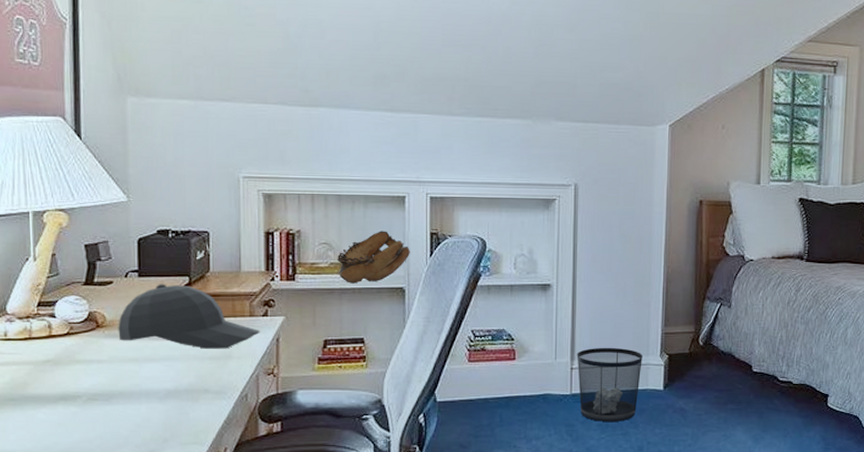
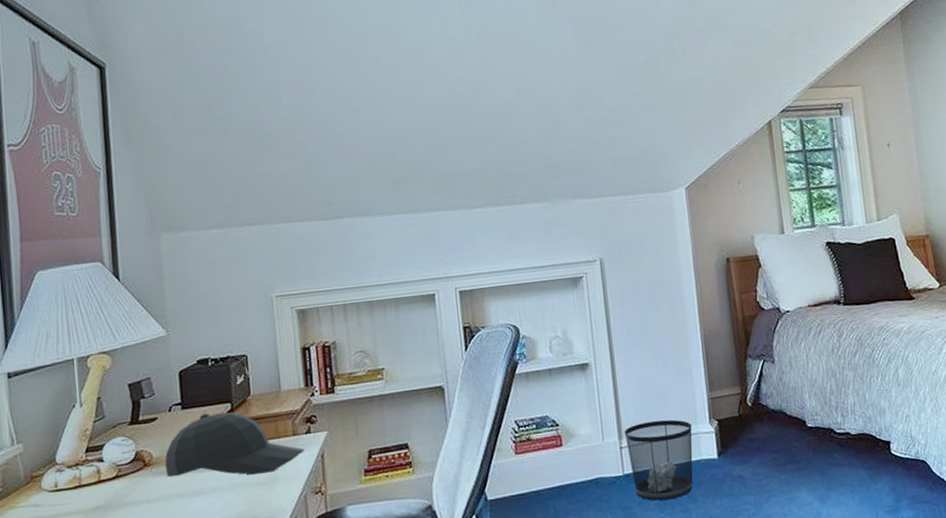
baseball glove: present [337,231,410,284] -> none [374,331,445,389]

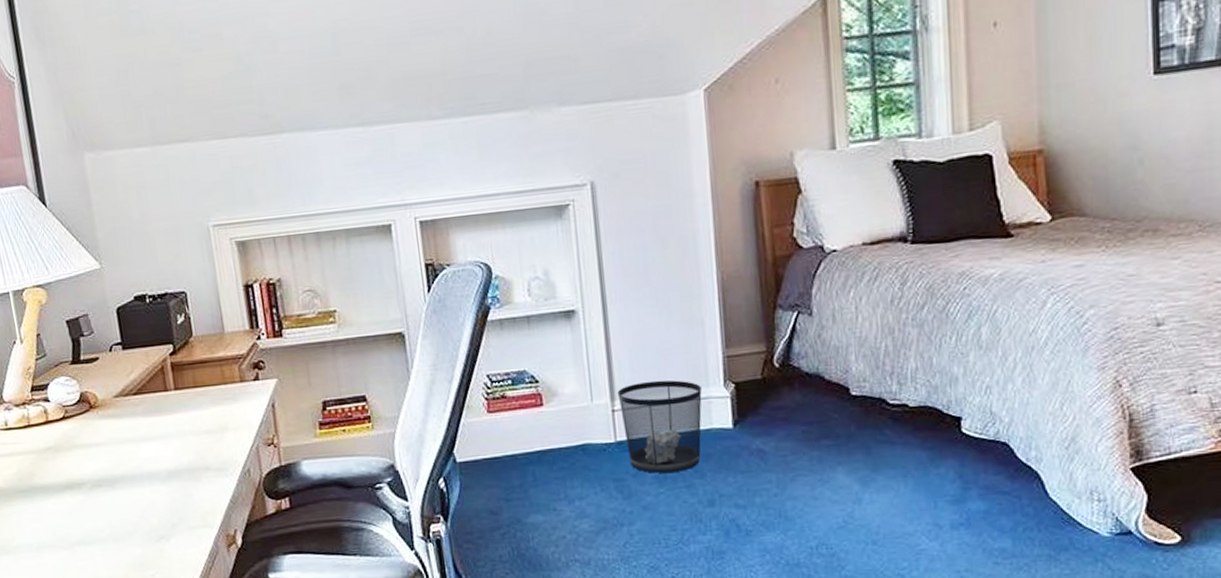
baseball cap: present [165,412,305,477] -> none [110,354,254,422]

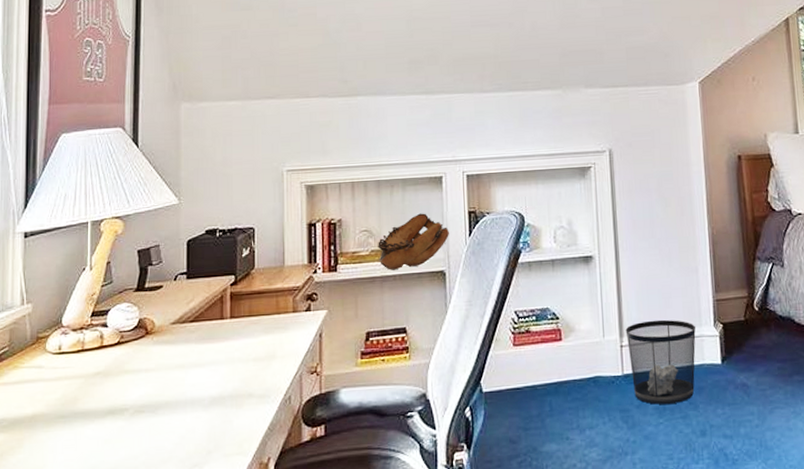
baseball glove: none [324,268,405,334] -> present [378,213,449,271]

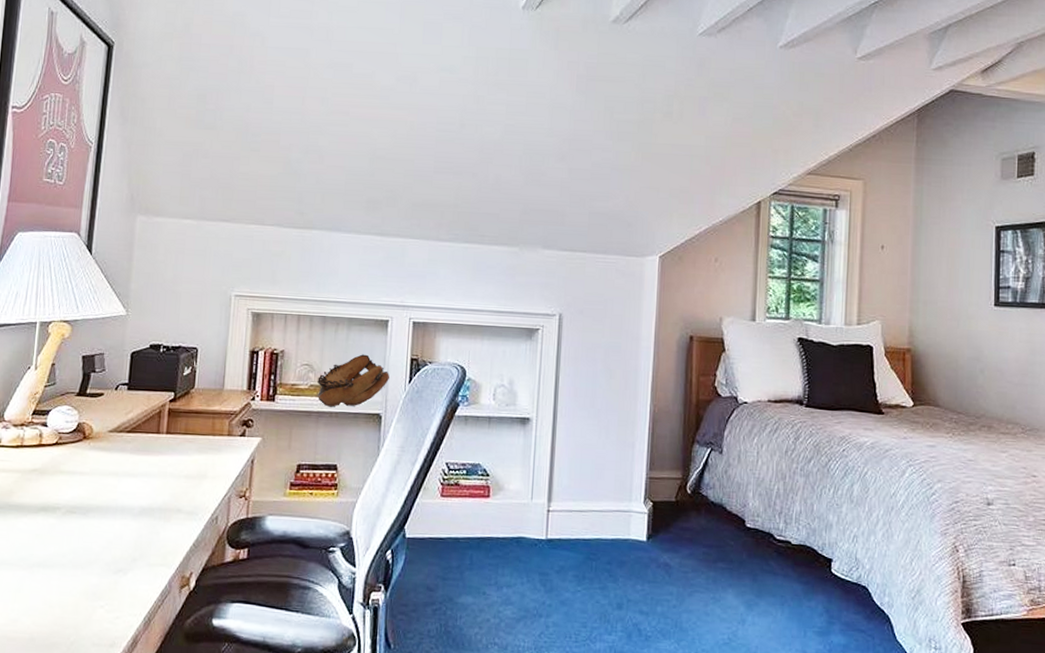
waste bin: present [625,319,696,405] -> none [554,489,625,574]

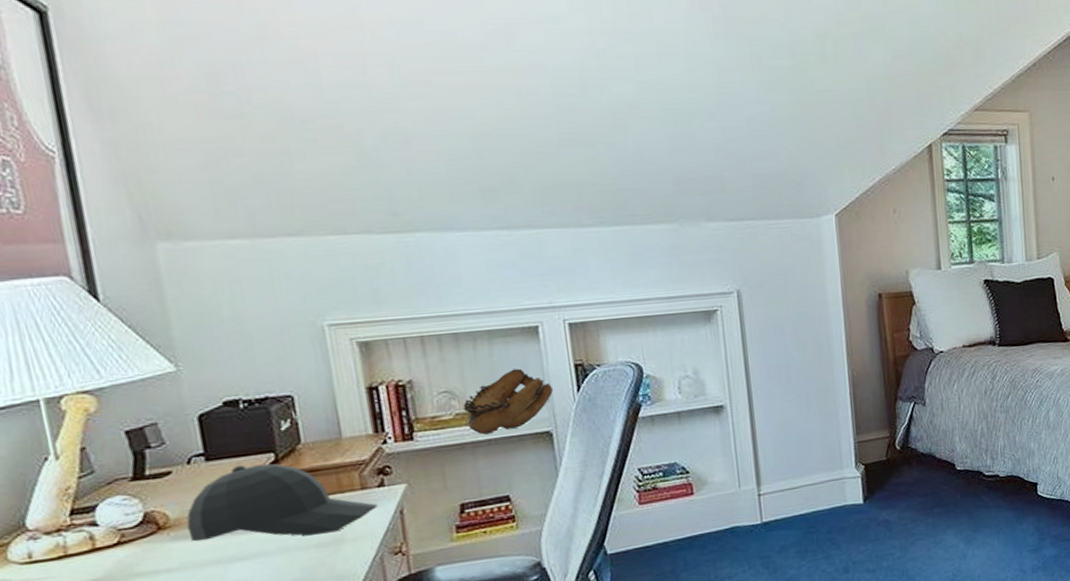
baseball cap: none [102,398,236,467] -> present [187,463,378,541]

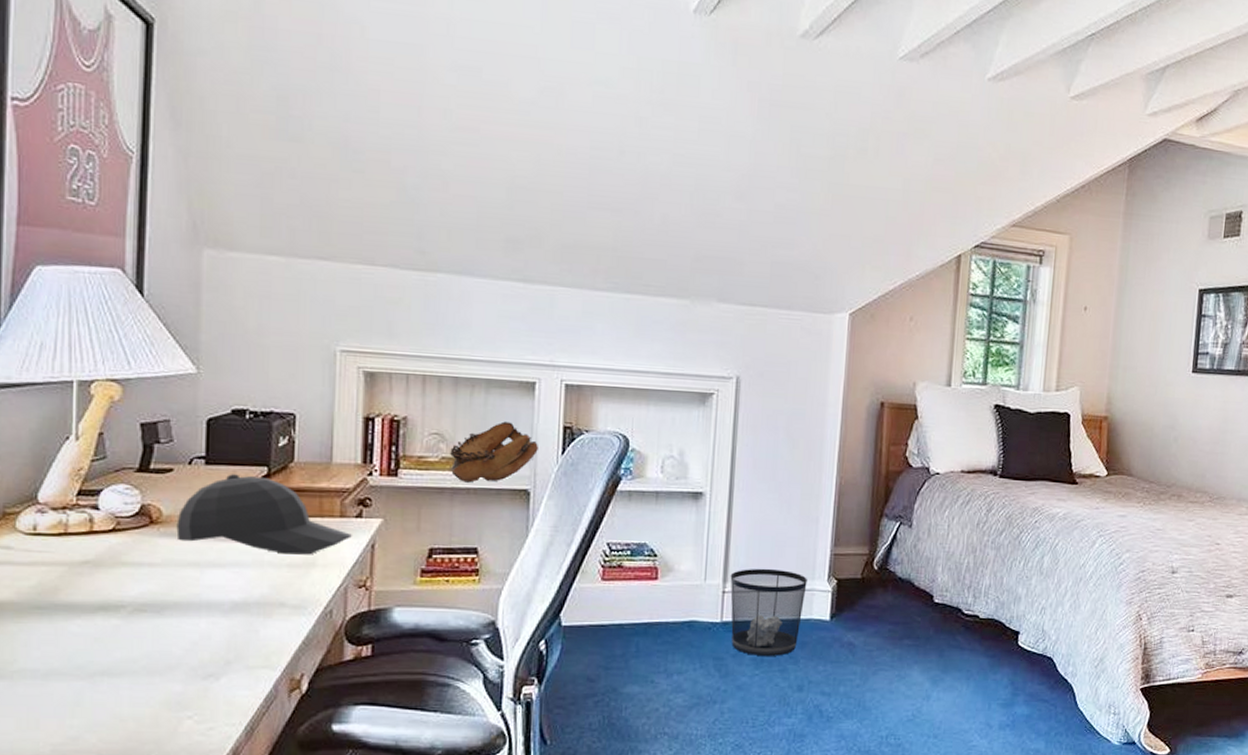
waste bin: none [763,464,837,549] -> present [730,568,807,656]

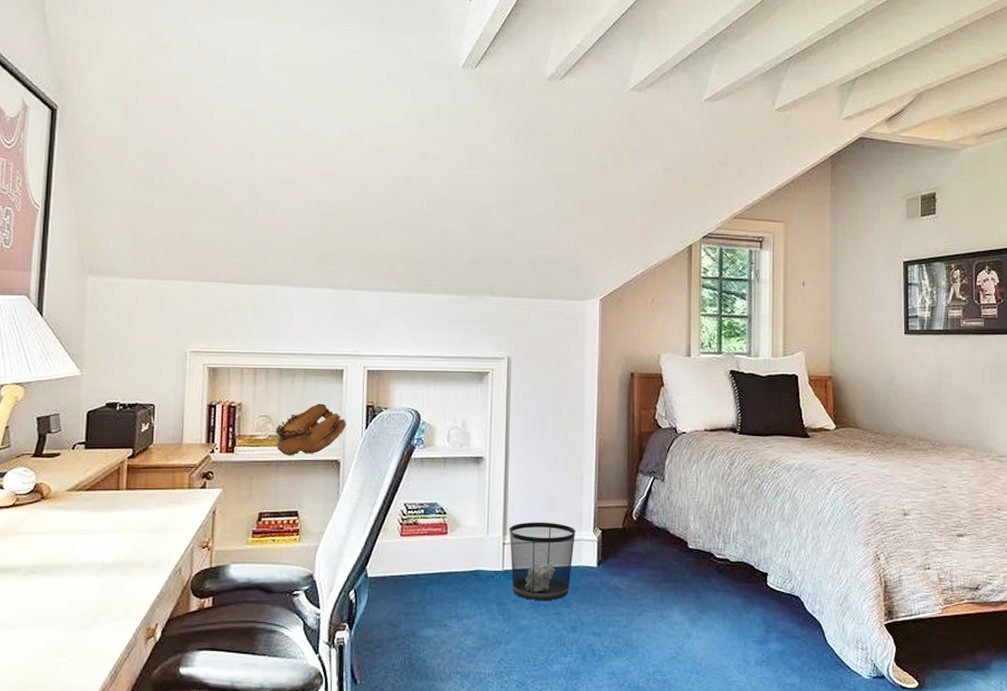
baseball cap: present [176,474,352,555] -> none [61,456,197,521]

